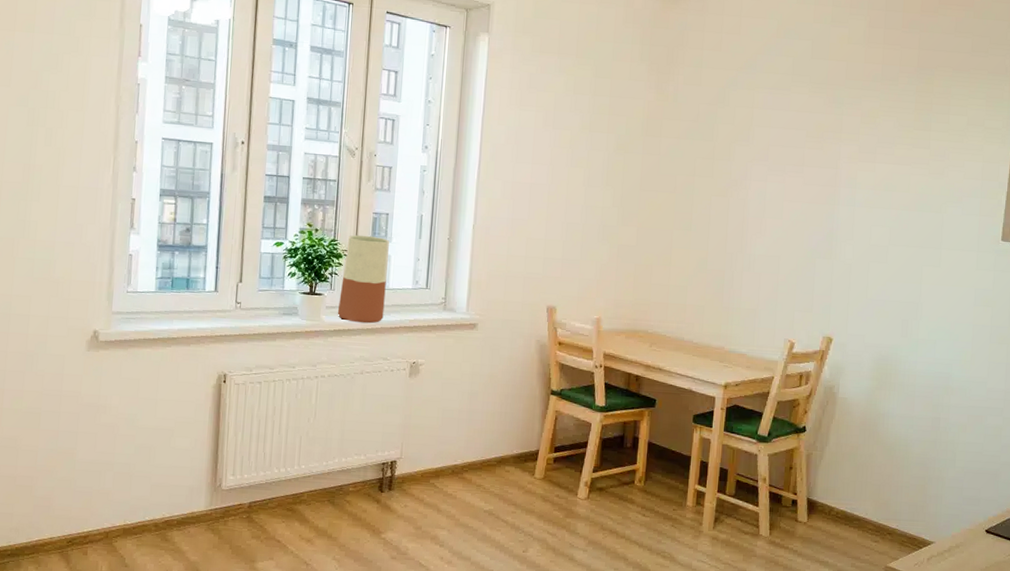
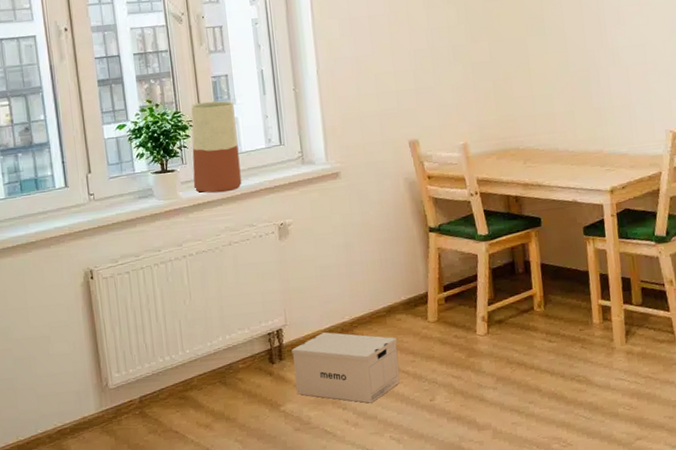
cardboard box: none [399,470,503,545] -> present [291,331,401,404]

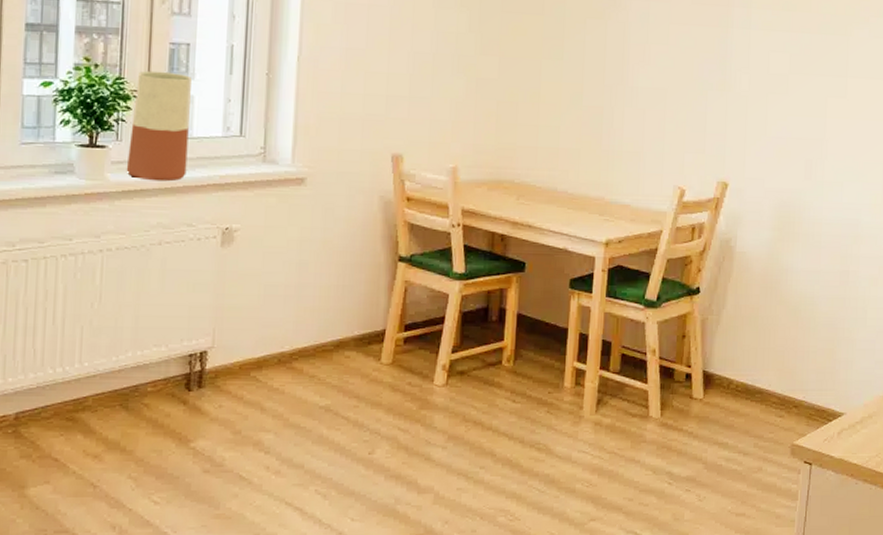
cardboard box: present [291,331,401,404] -> none [212,360,342,449]

